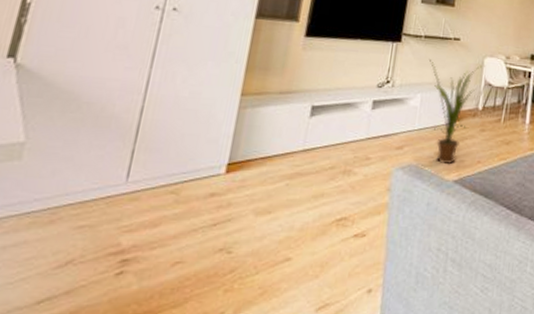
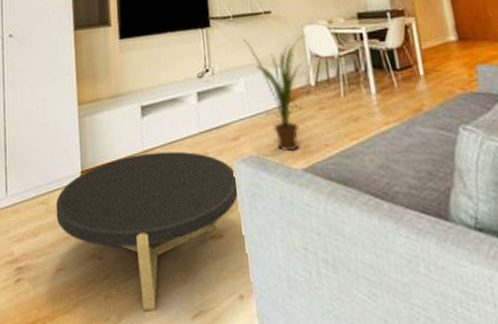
coffee table: none [185,152,393,303] -> present [56,151,239,310]

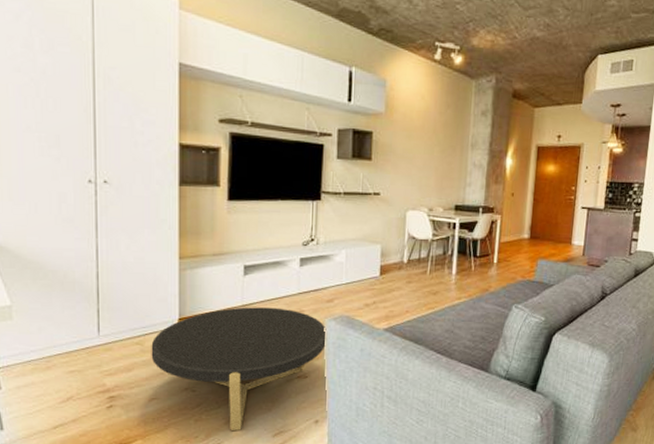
house plant: present [242,34,307,151] -> none [350,215,408,314]

